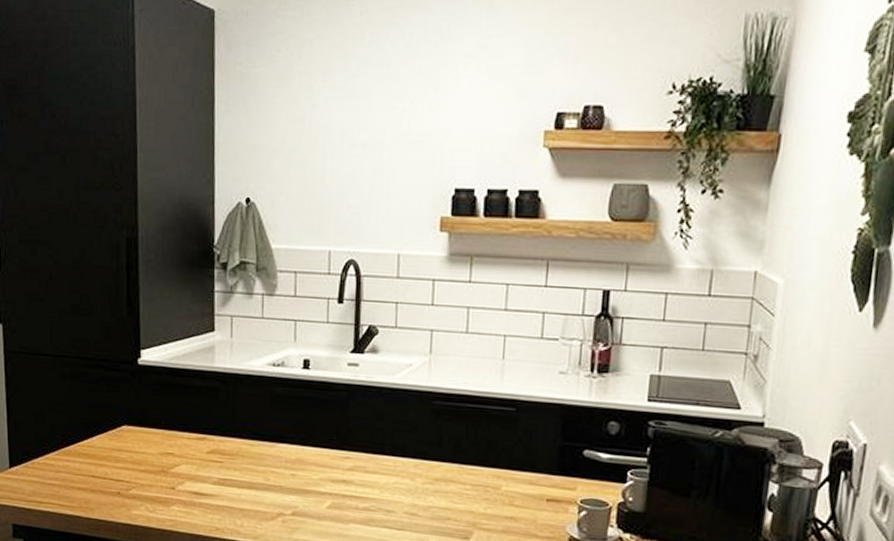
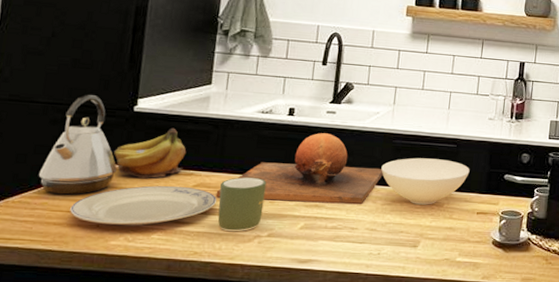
kettle: none [57,346,129,458] -> present [38,95,117,195]
plate: none [91,450,234,495] -> present [70,185,217,226]
fruit: none [124,383,197,442] -> present [114,127,187,178]
chopping board: none [232,391,422,481] -> present [215,133,383,204]
mug: none [235,443,285,508] -> present [217,177,267,232]
bowl: none [419,424,535,487] -> present [381,158,470,205]

